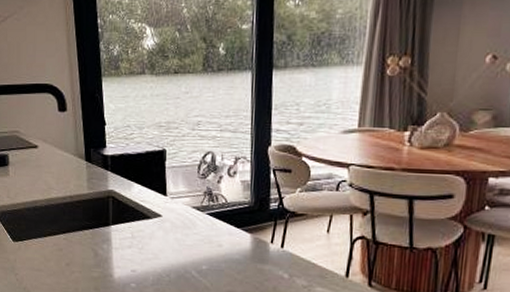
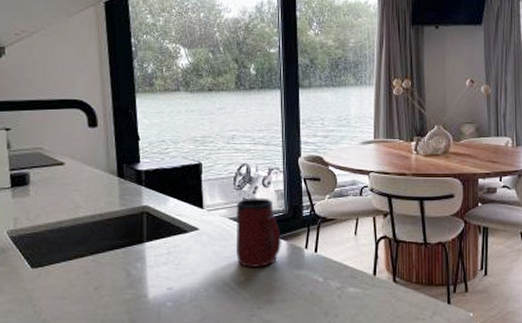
mug: none [198,187,247,259] -> present [236,197,282,269]

